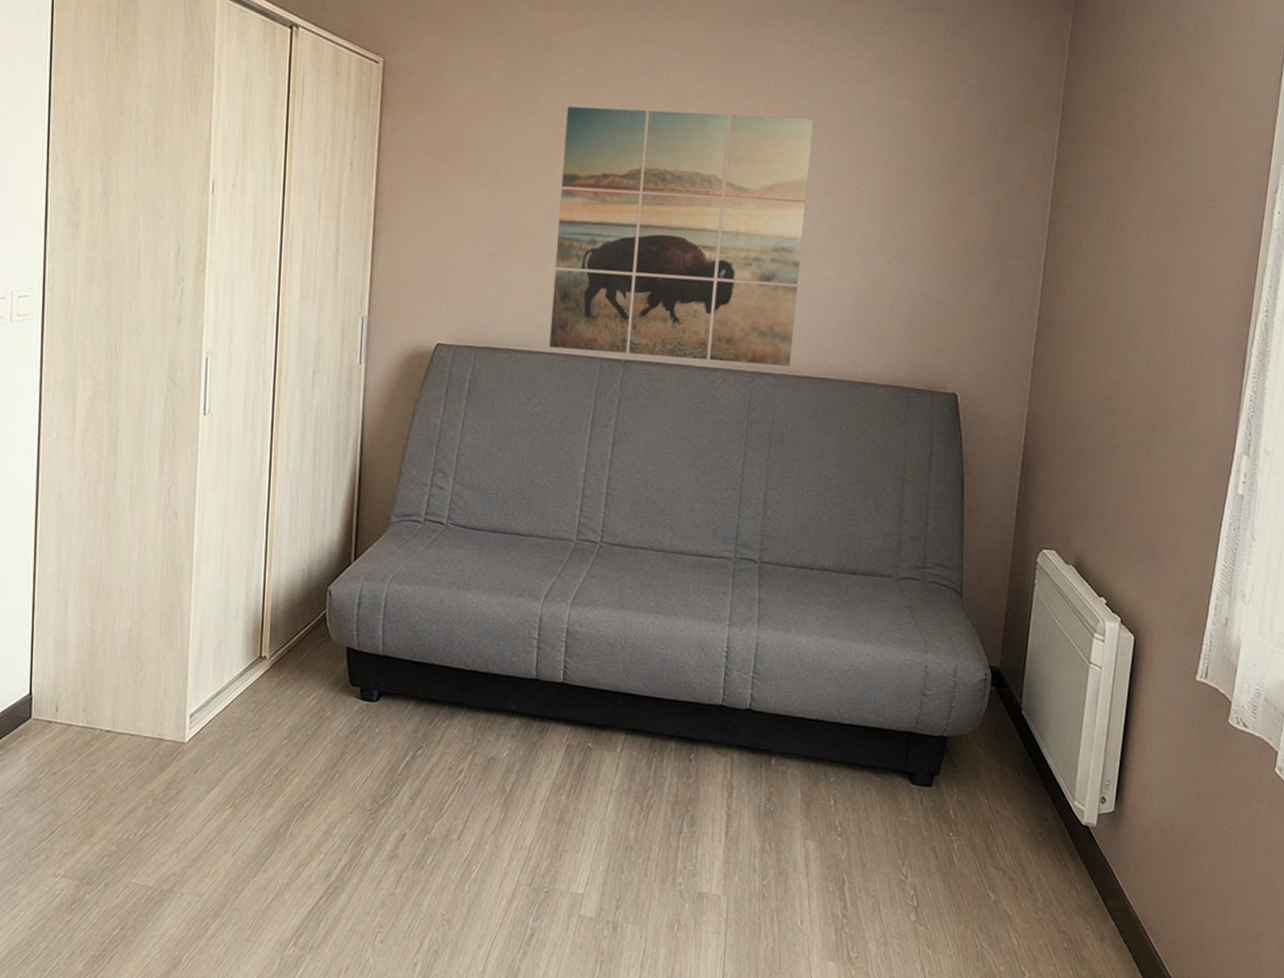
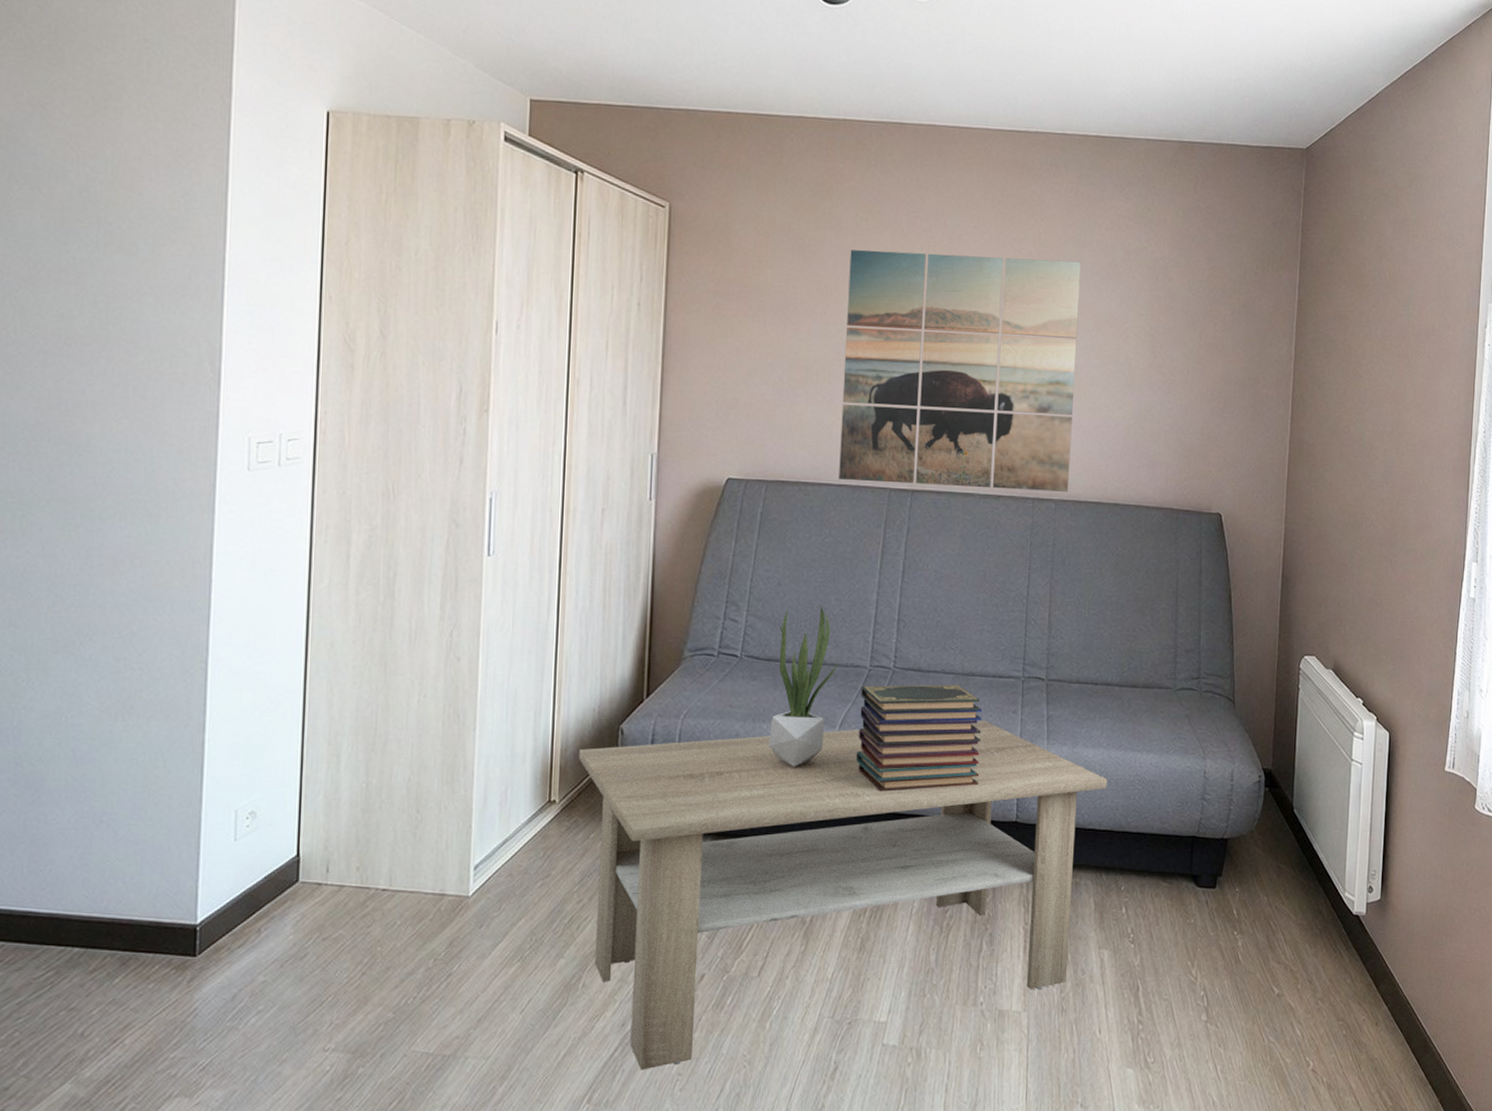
coffee table: none [289,600,821,920] -> present [579,720,1108,1070]
potted plant: none [473,476,545,637] -> present [768,606,839,767]
book stack: none [559,559,691,667] -> present [855,684,983,792]

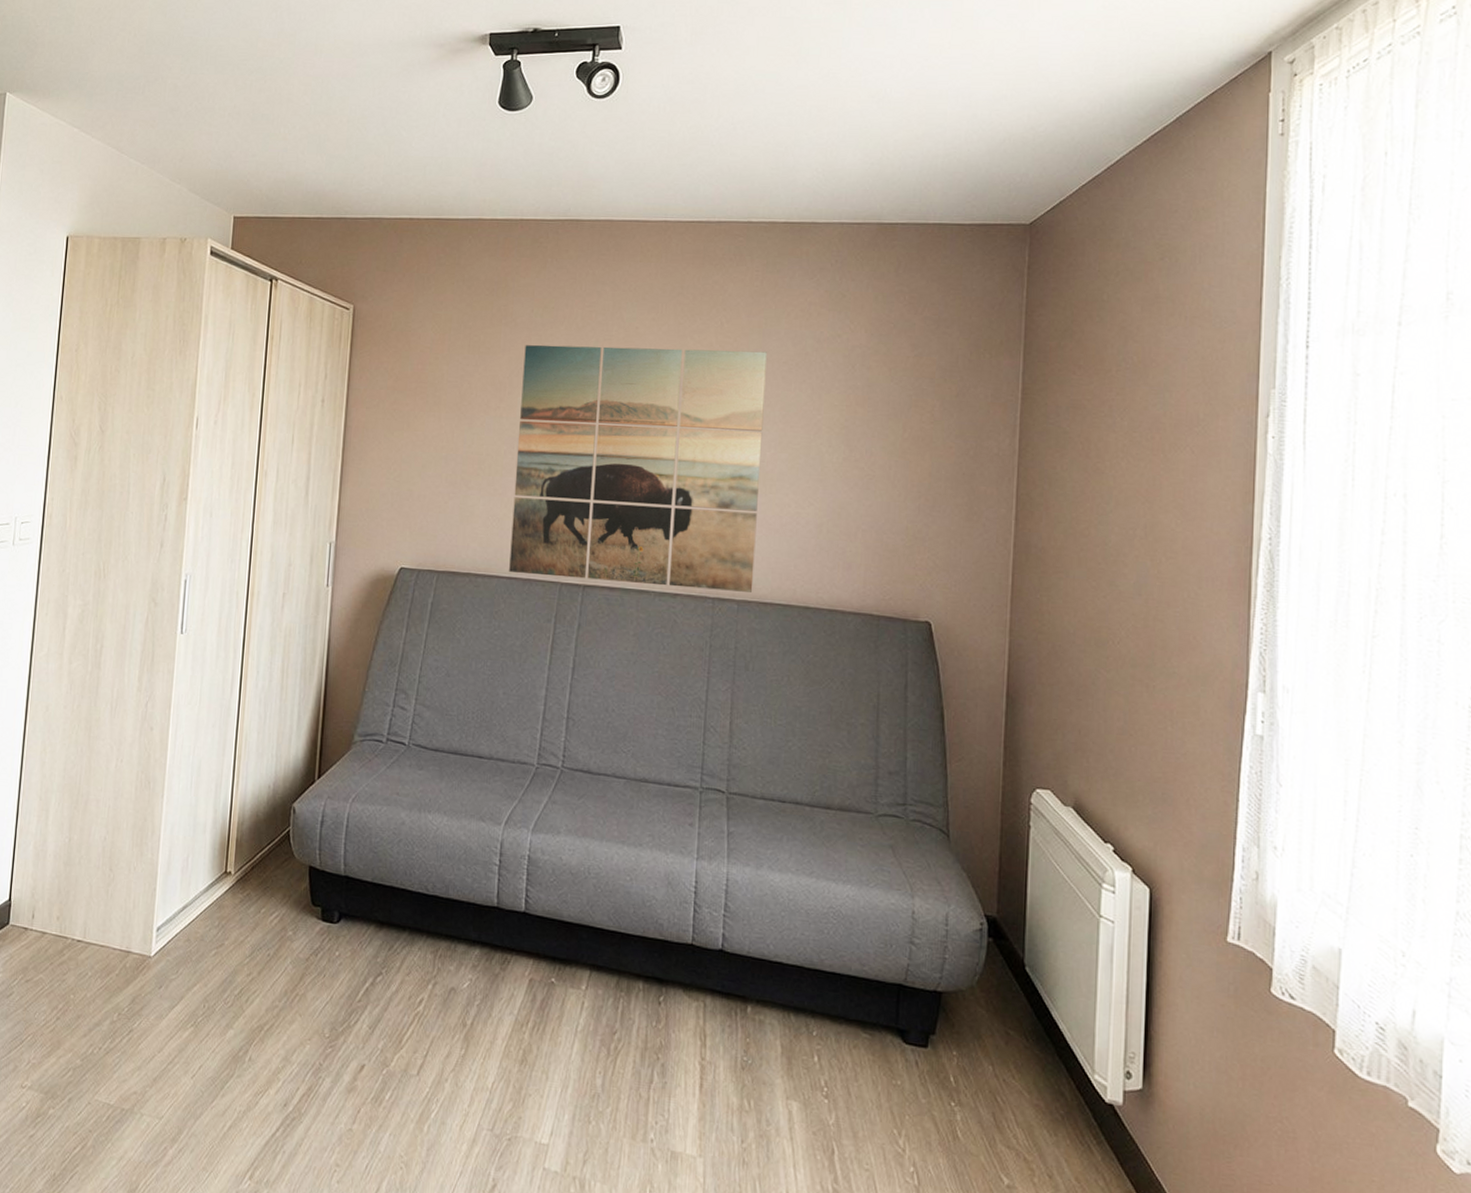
coffee table: present [579,720,1108,1070] -> none [254,824,797,1156]
potted plant: present [768,606,839,767] -> none [433,699,506,862]
book stack: present [855,684,983,792] -> none [521,783,656,901]

